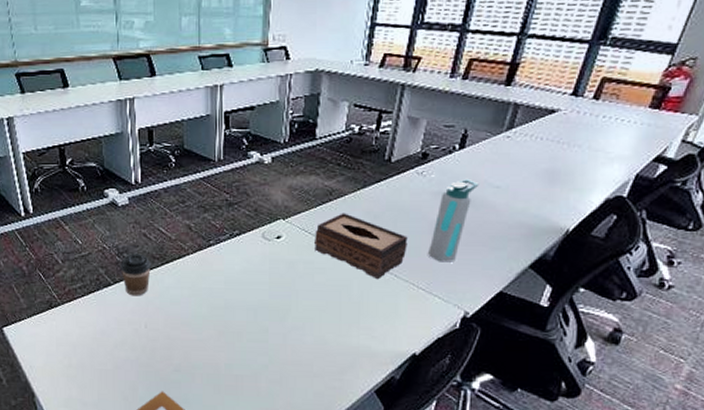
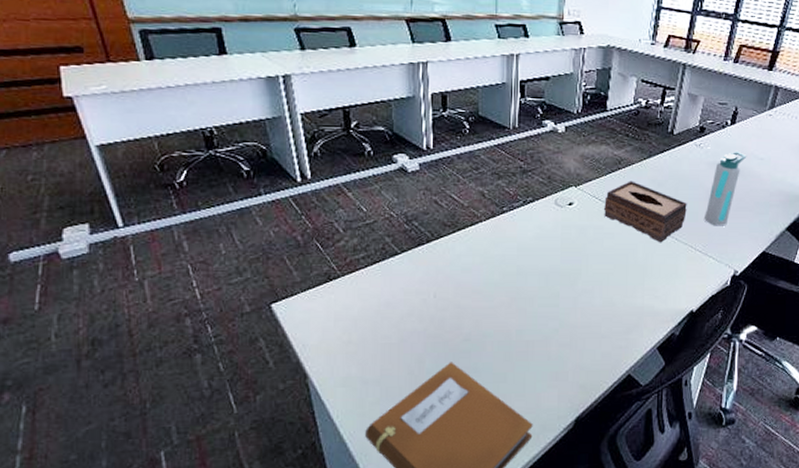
coffee cup: present [120,253,151,296] -> none [409,221,442,265]

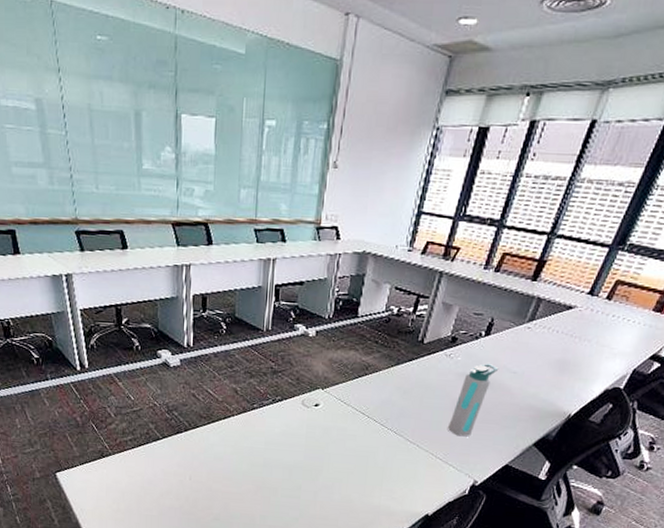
tissue box: present [604,181,687,243] -> none [348,386,432,448]

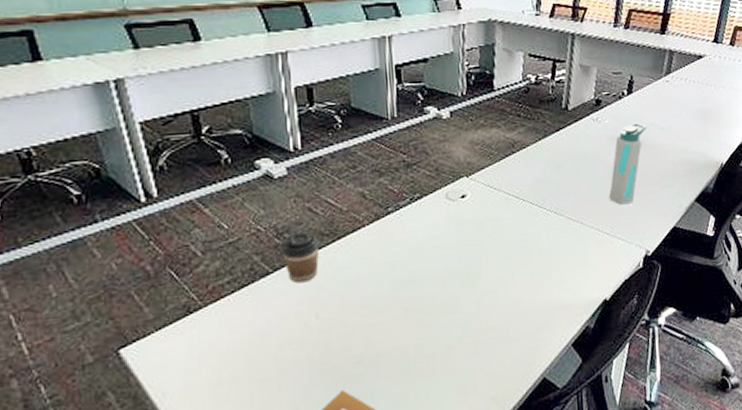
coffee cup: none [169,412,198,451] -> present [280,232,320,284]

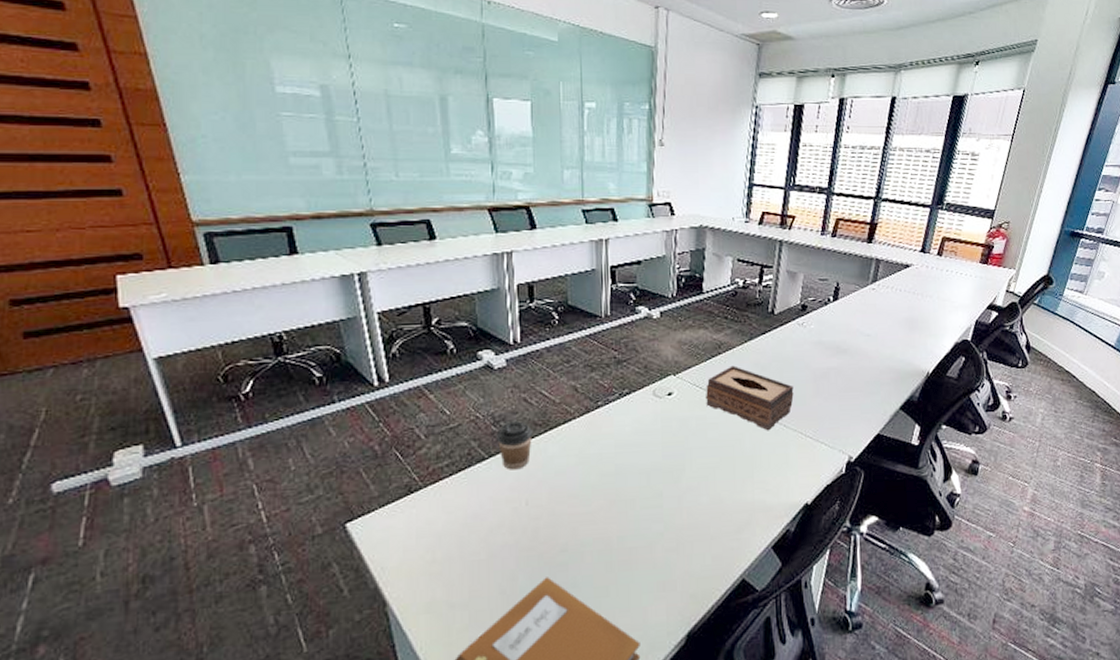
tissue box: none [500,164,590,229] -> present [706,365,794,431]
water bottle: present [609,122,648,205] -> none [813,328,853,410]

